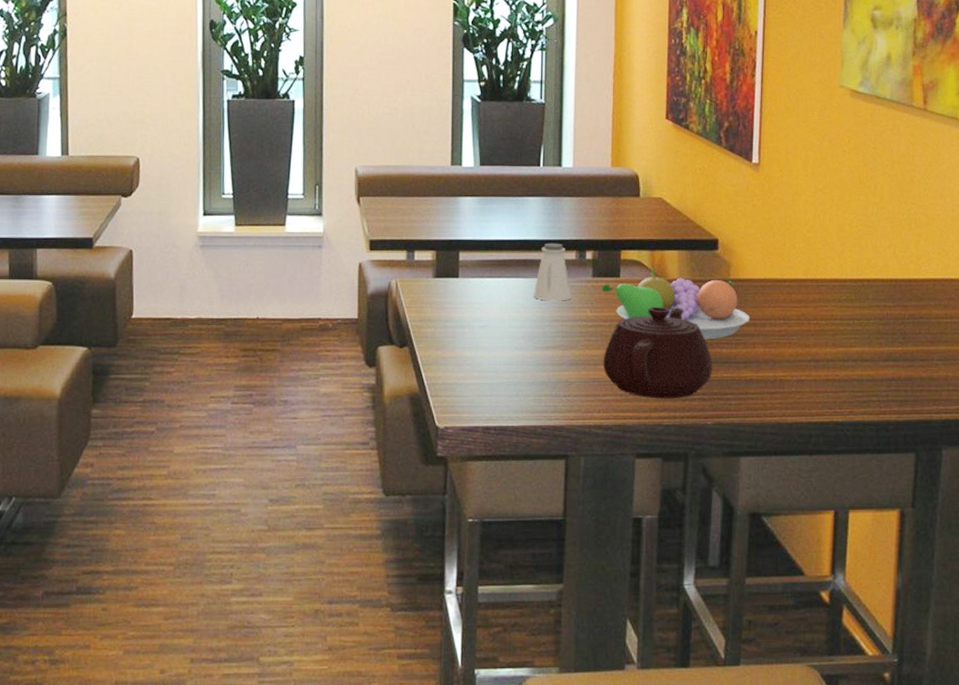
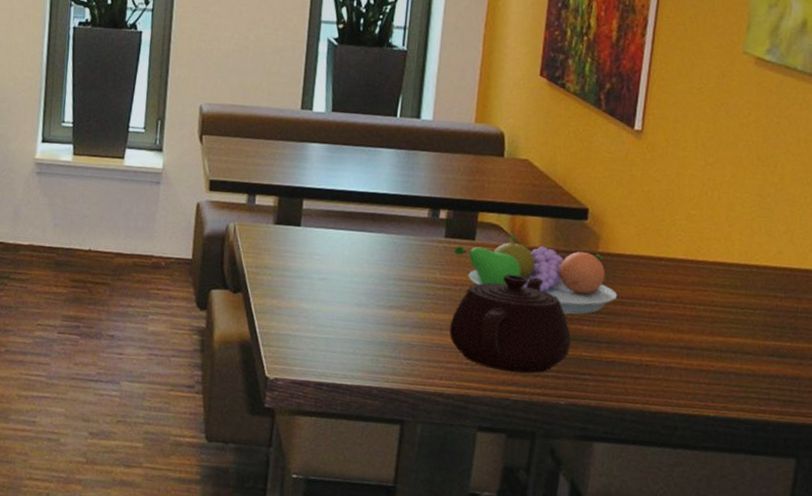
saltshaker: present [533,243,572,301] -> none [379,198,421,260]

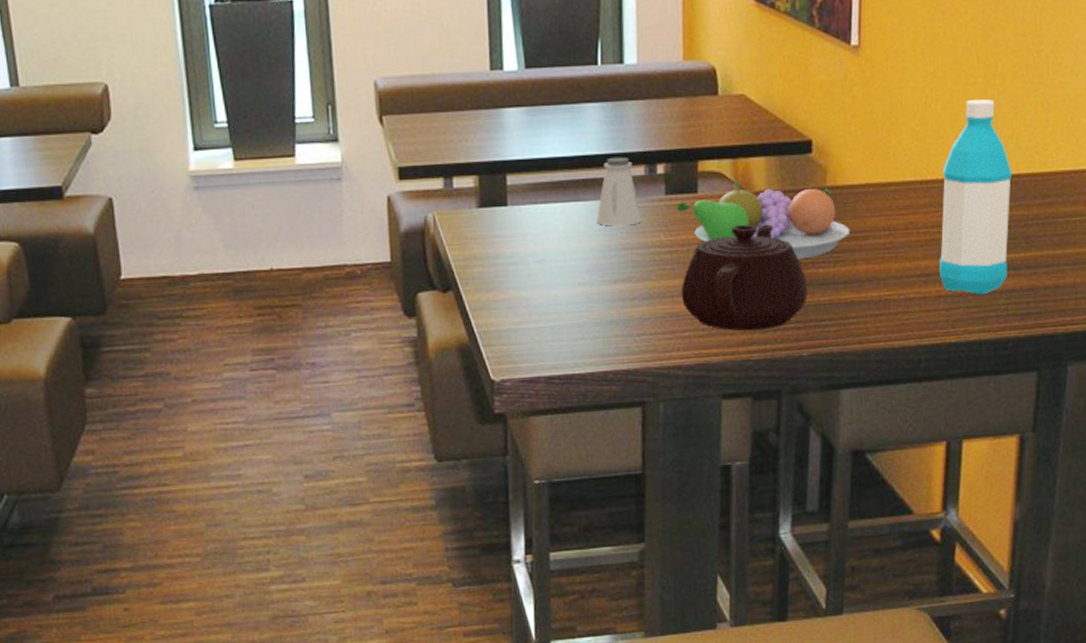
saltshaker: none [379,198,421,260] -> present [596,157,642,226]
water bottle: none [702,193,785,376] -> present [939,99,1013,295]

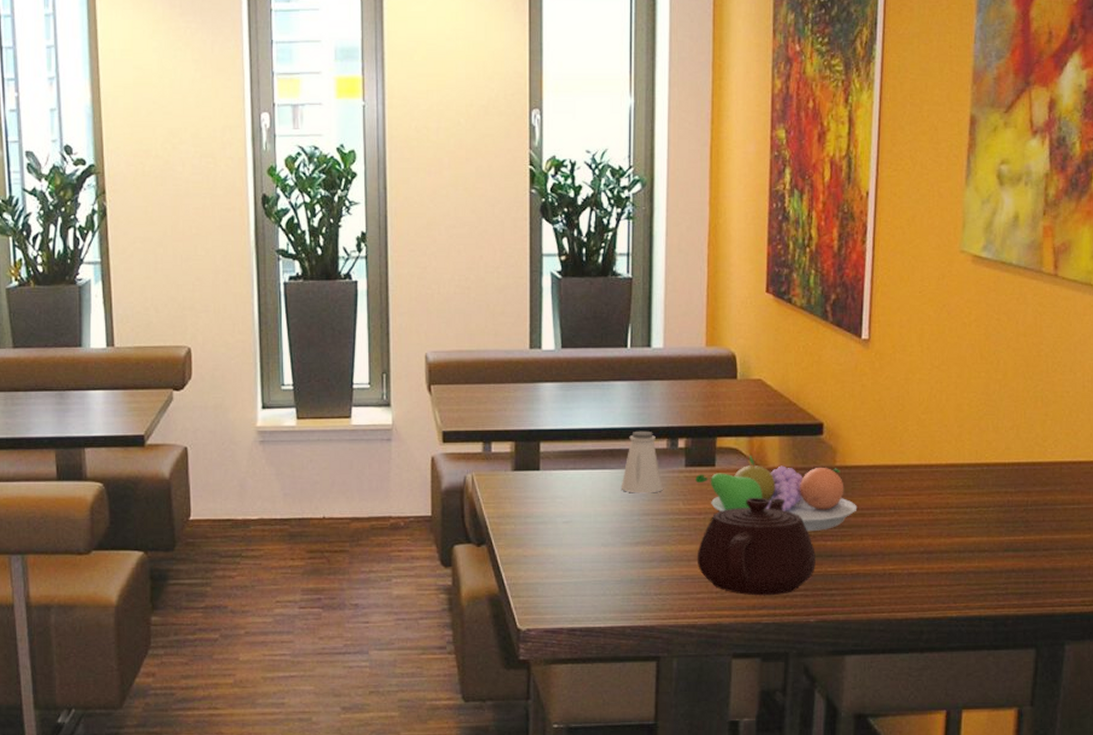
water bottle: present [939,99,1013,295] -> none [941,392,1013,574]

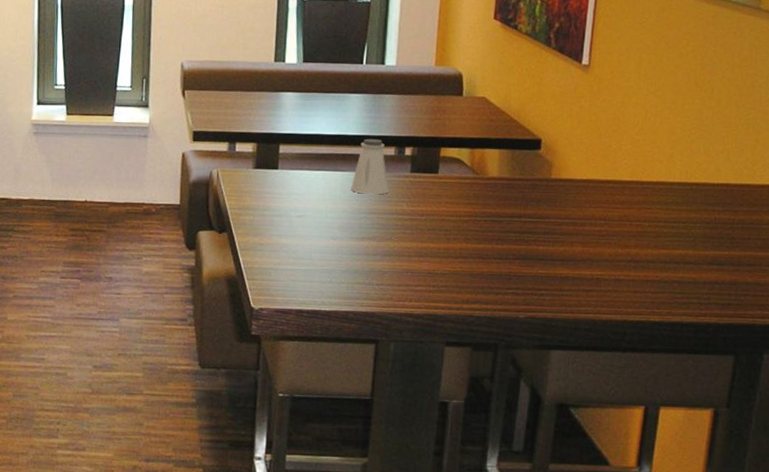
fruit bowl: present [695,455,858,532] -> none [419,164,570,237]
teapot: present [697,497,816,596] -> none [417,202,528,292]

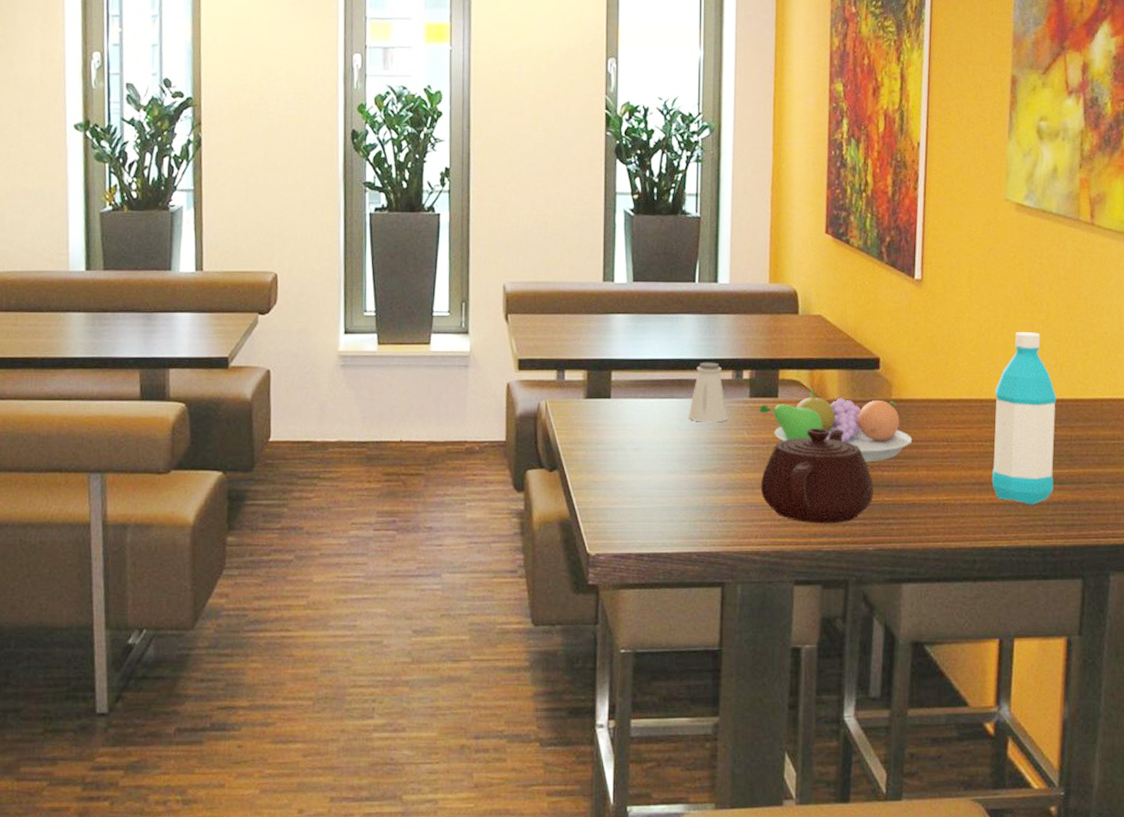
teapot: none [417,202,528,292] -> present [760,428,873,524]
fruit bowl: none [419,164,570,237] -> present [759,387,913,462]
water bottle: none [648,117,722,284] -> present [992,331,1057,505]

